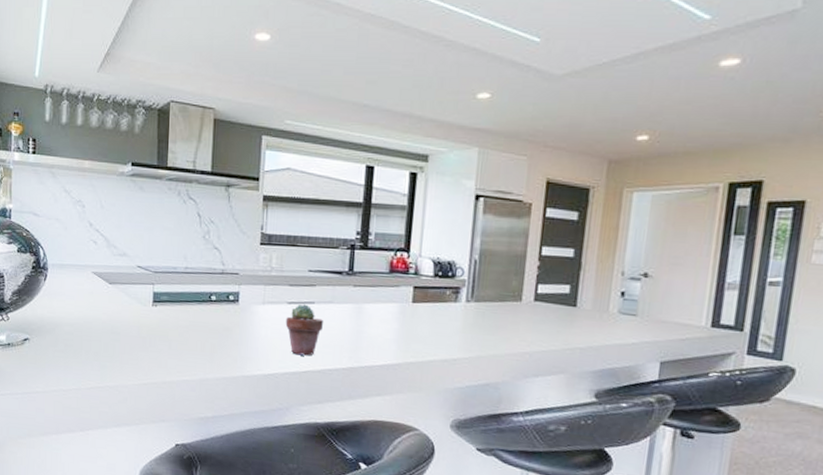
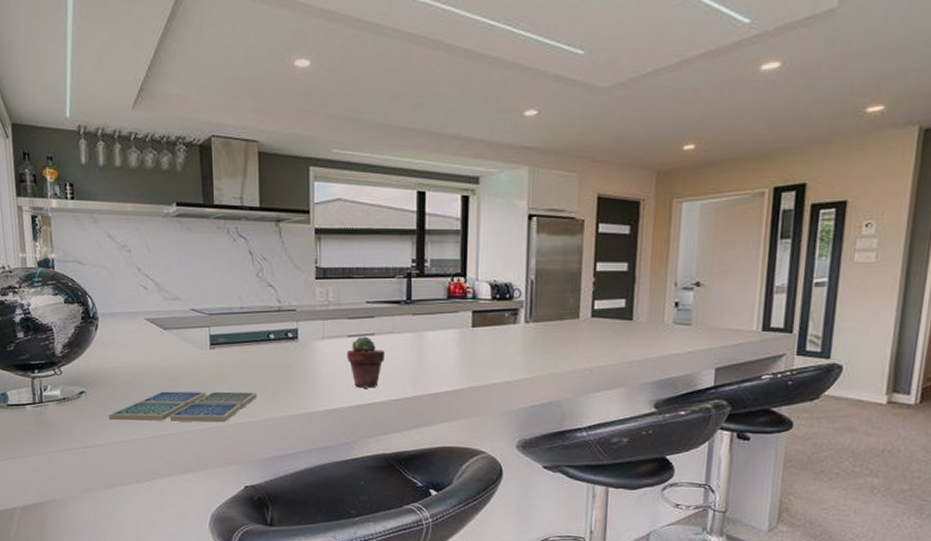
drink coaster: none [49,344,195,379] -> present [108,391,257,423]

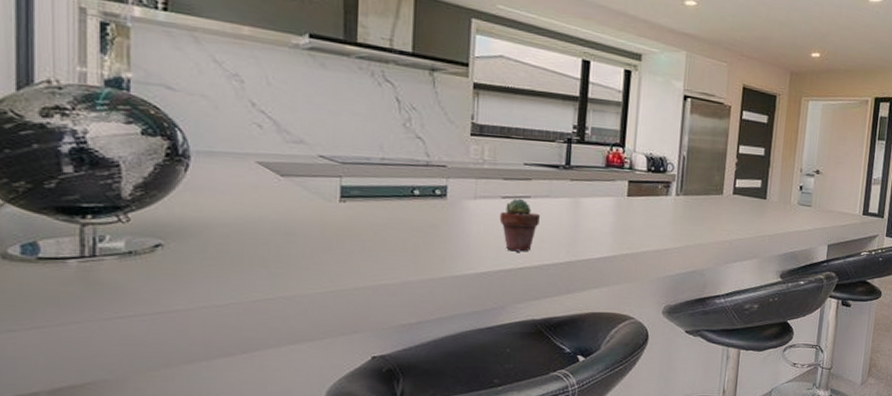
drink coaster: present [108,391,257,423] -> none [194,247,395,285]

